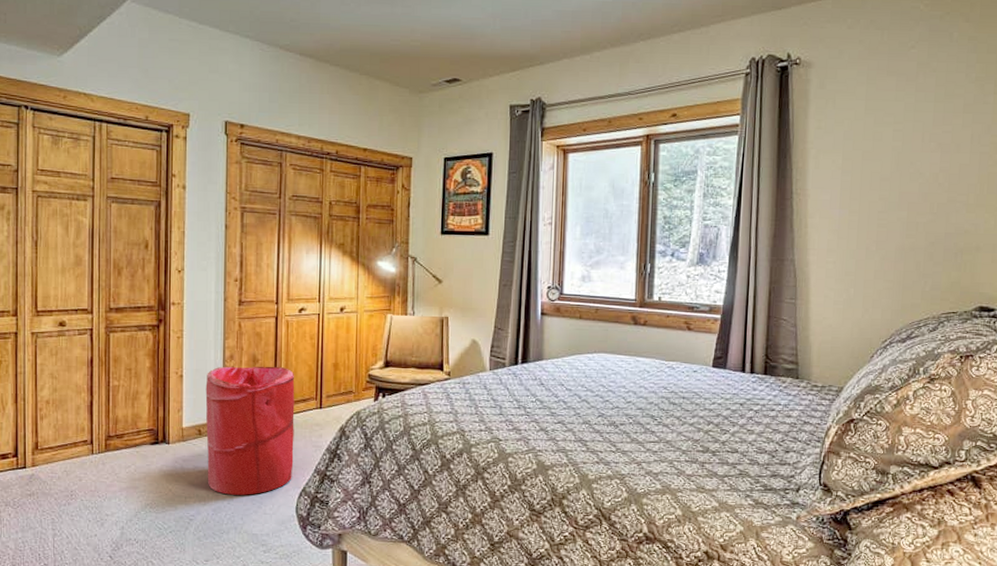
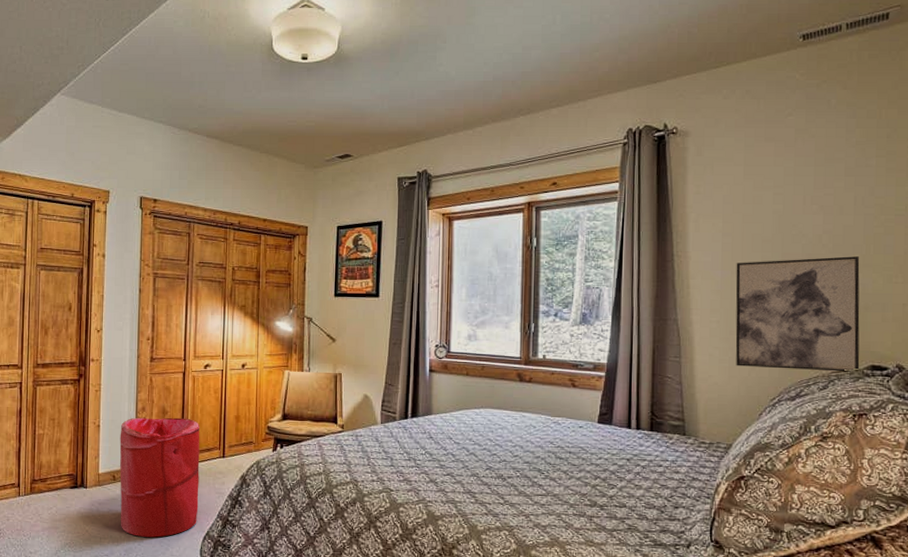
wall art: none [850,196,974,313] -> present [735,256,860,372]

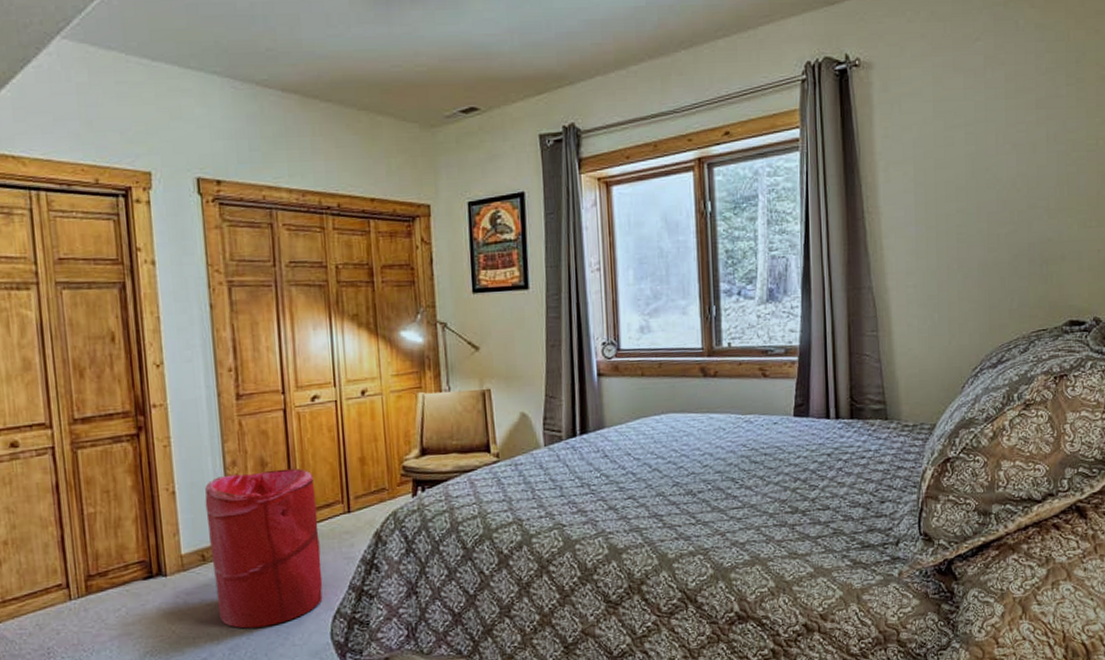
wall art: present [735,256,860,372] -> none [930,200,1059,335]

